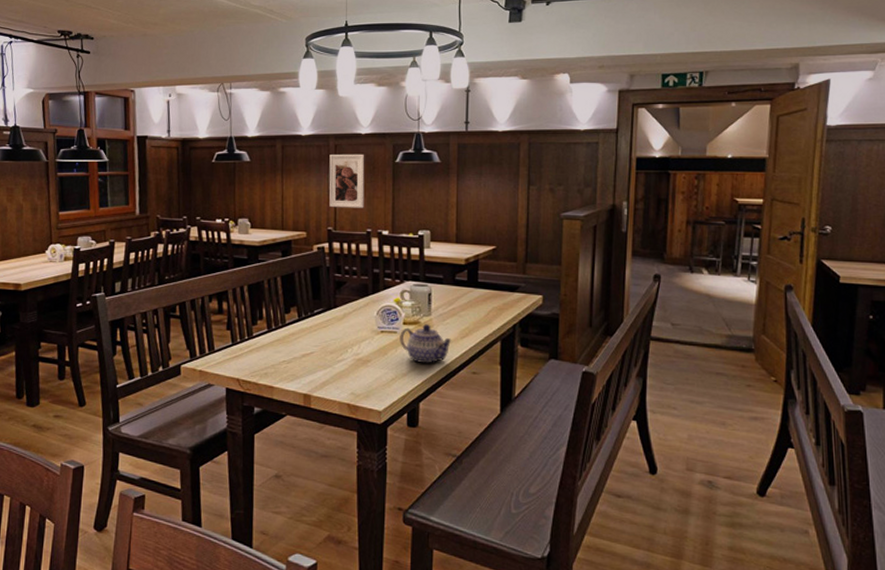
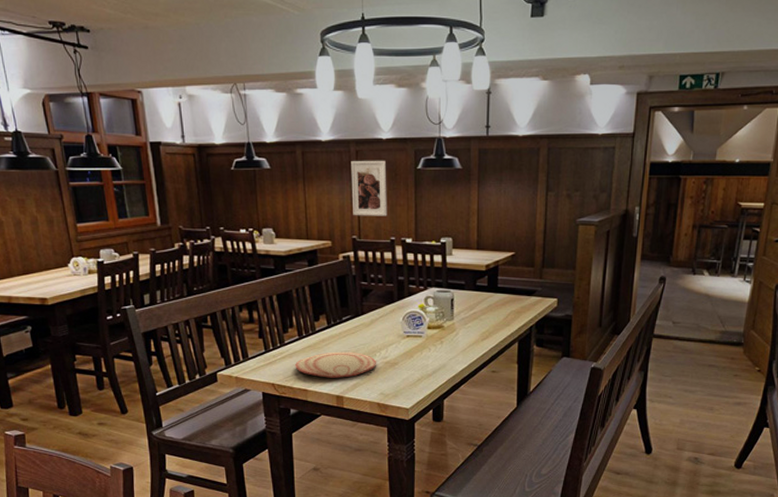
plate: none [262,346,347,375] -> present [295,351,376,378]
teapot: present [400,324,452,363] -> none [425,328,473,364]

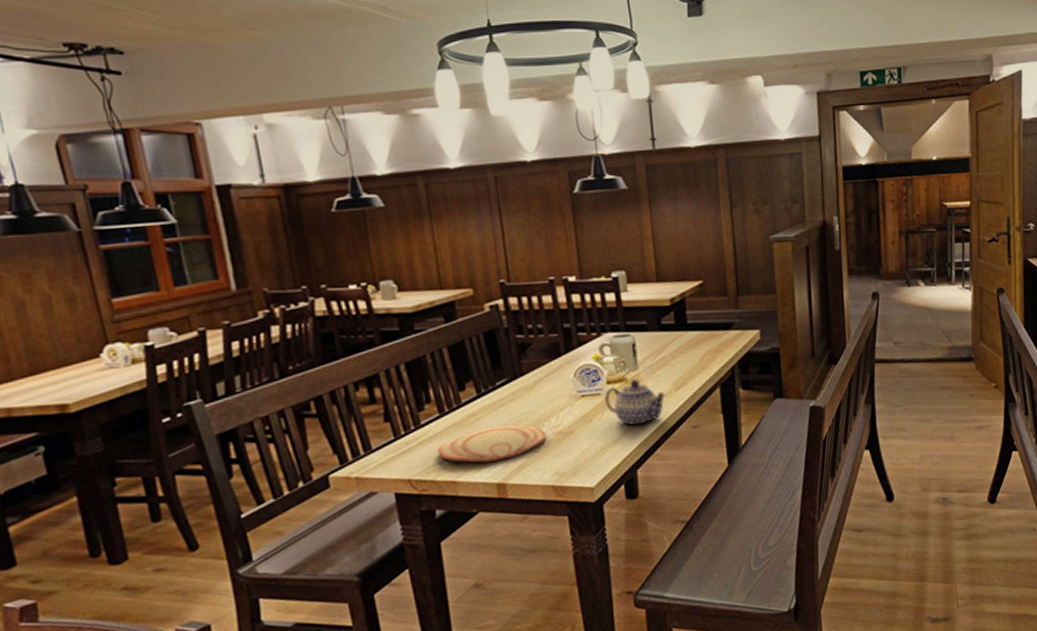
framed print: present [351,160,387,216] -> none [489,185,542,256]
teapot: none [425,328,473,364] -> present [604,379,666,426]

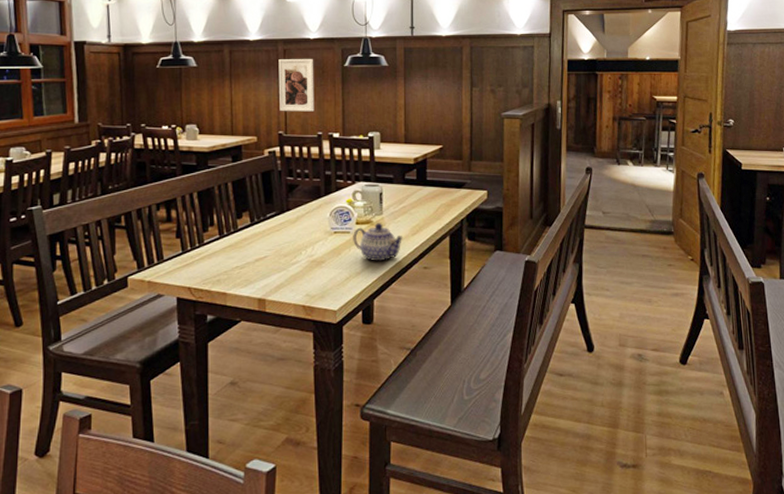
plate: present [437,424,546,463] -> none [214,250,302,280]
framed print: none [489,185,542,256] -> present [278,58,314,112]

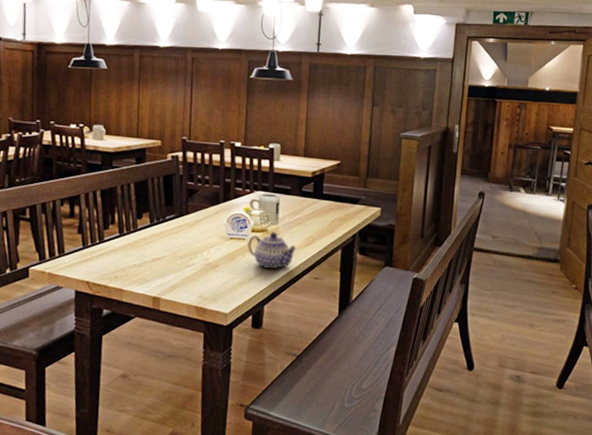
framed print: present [278,58,314,112] -> none [184,67,221,120]

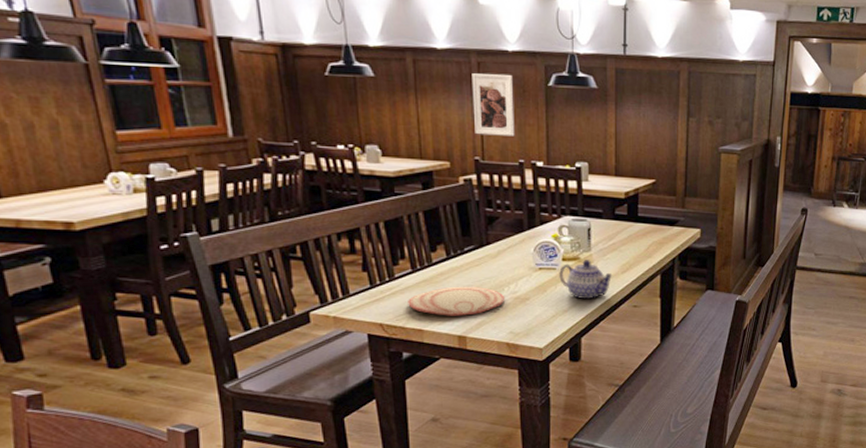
plate: none [113,251,197,279] -> present [408,286,504,316]
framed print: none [184,67,221,120] -> present [472,73,515,136]

